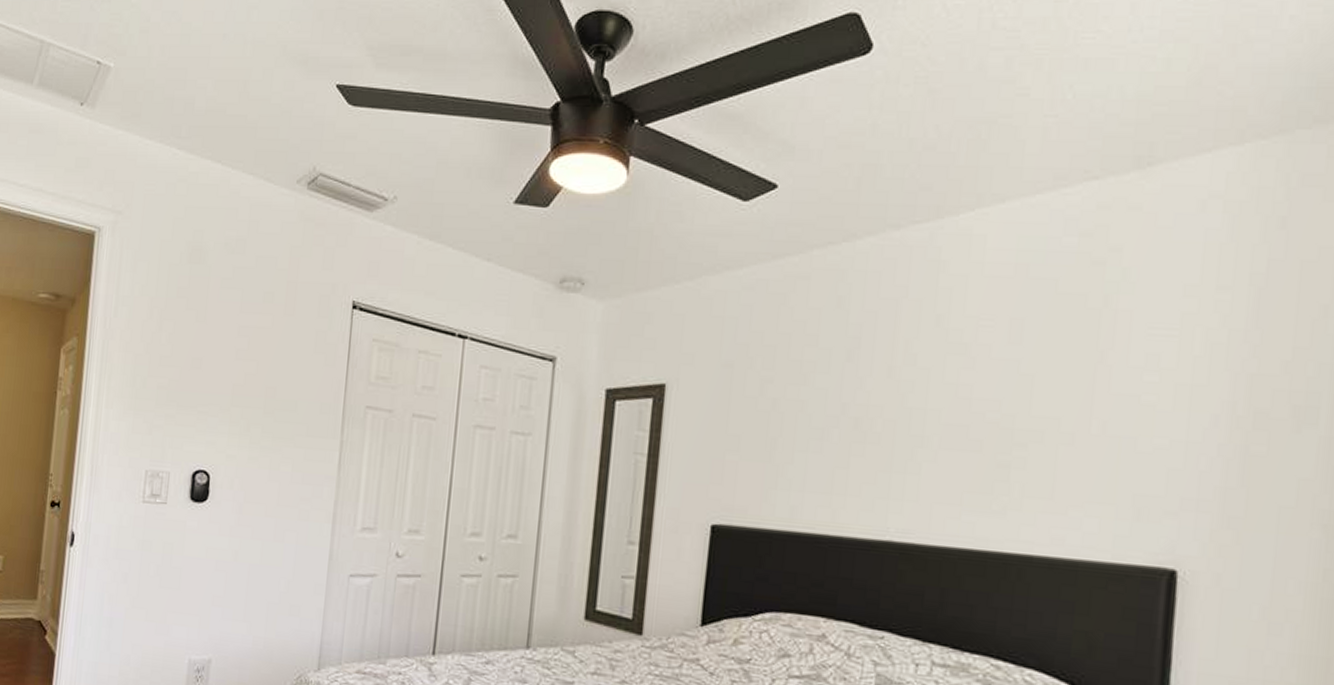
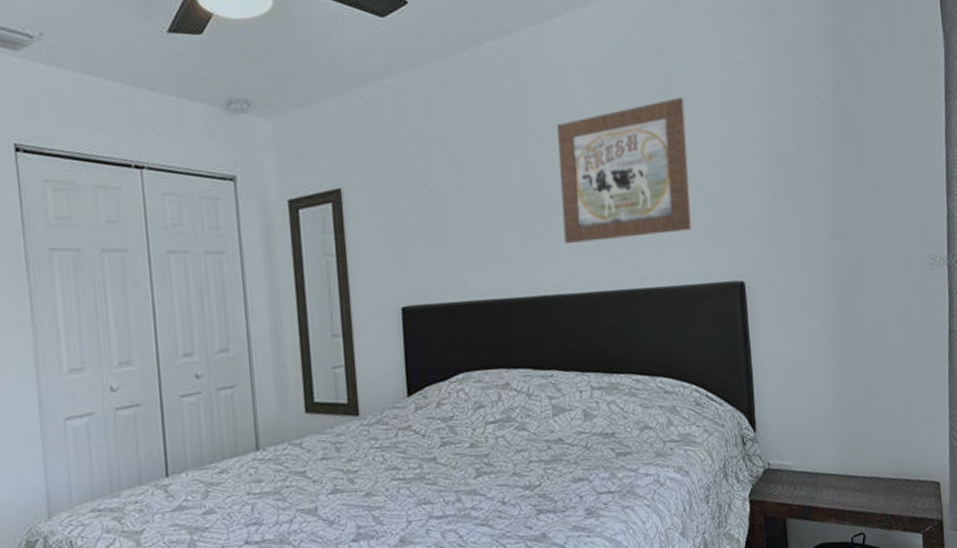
wall art: none [926,324,1124,493] -> present [557,98,691,243]

